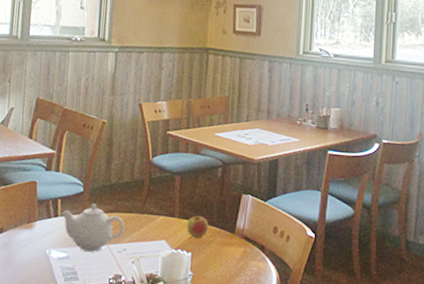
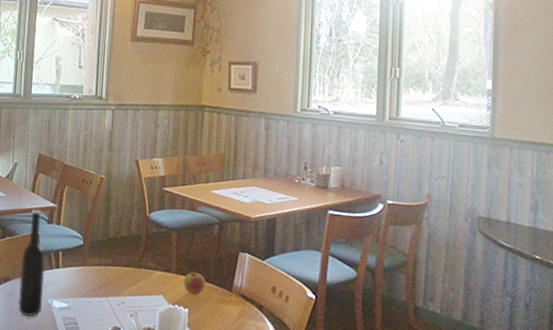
bottle: none [13,156,44,269] -> present [18,209,46,318]
teapot: present [61,204,125,252] -> none [62,256,124,304]

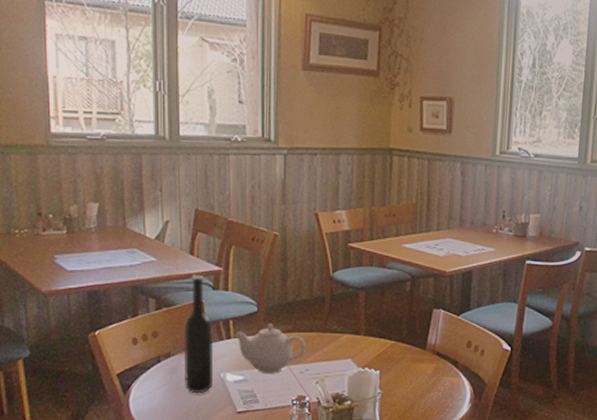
teapot: none [62,256,124,304] -> present [234,324,307,374]
apple: present [184,269,205,295] -> none [374,329,397,356]

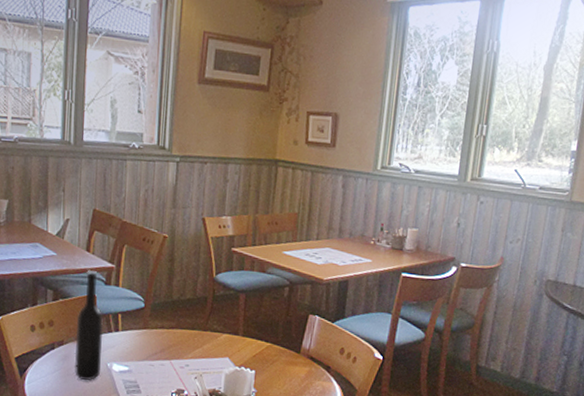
teapot: present [234,324,307,374] -> none [121,319,188,367]

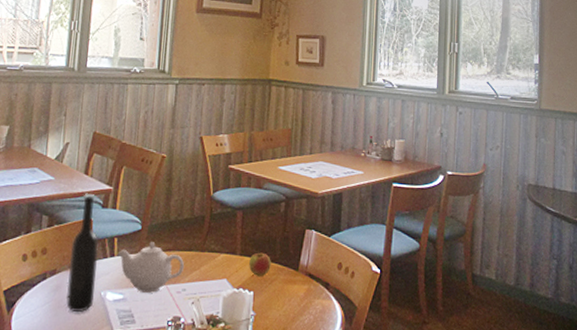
teapot: none [121,319,188,367] -> present [117,242,185,293]
apple: none [251,331,273,357] -> present [249,249,271,276]

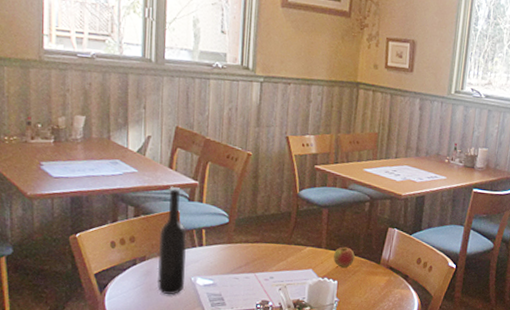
teapot: present [117,242,185,293] -> none [205,234,272,280]

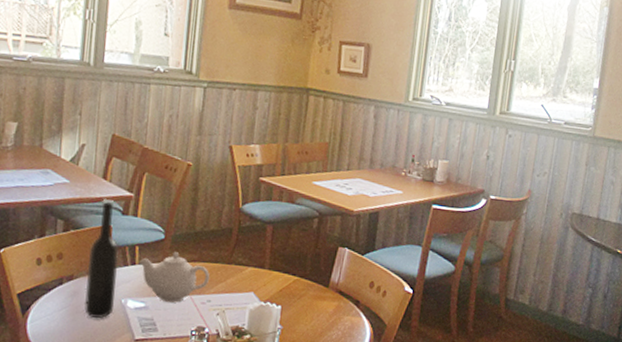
teapot: none [205,234,272,280] -> present [138,252,210,303]
apple: present [334,244,355,268] -> none [277,265,301,291]

